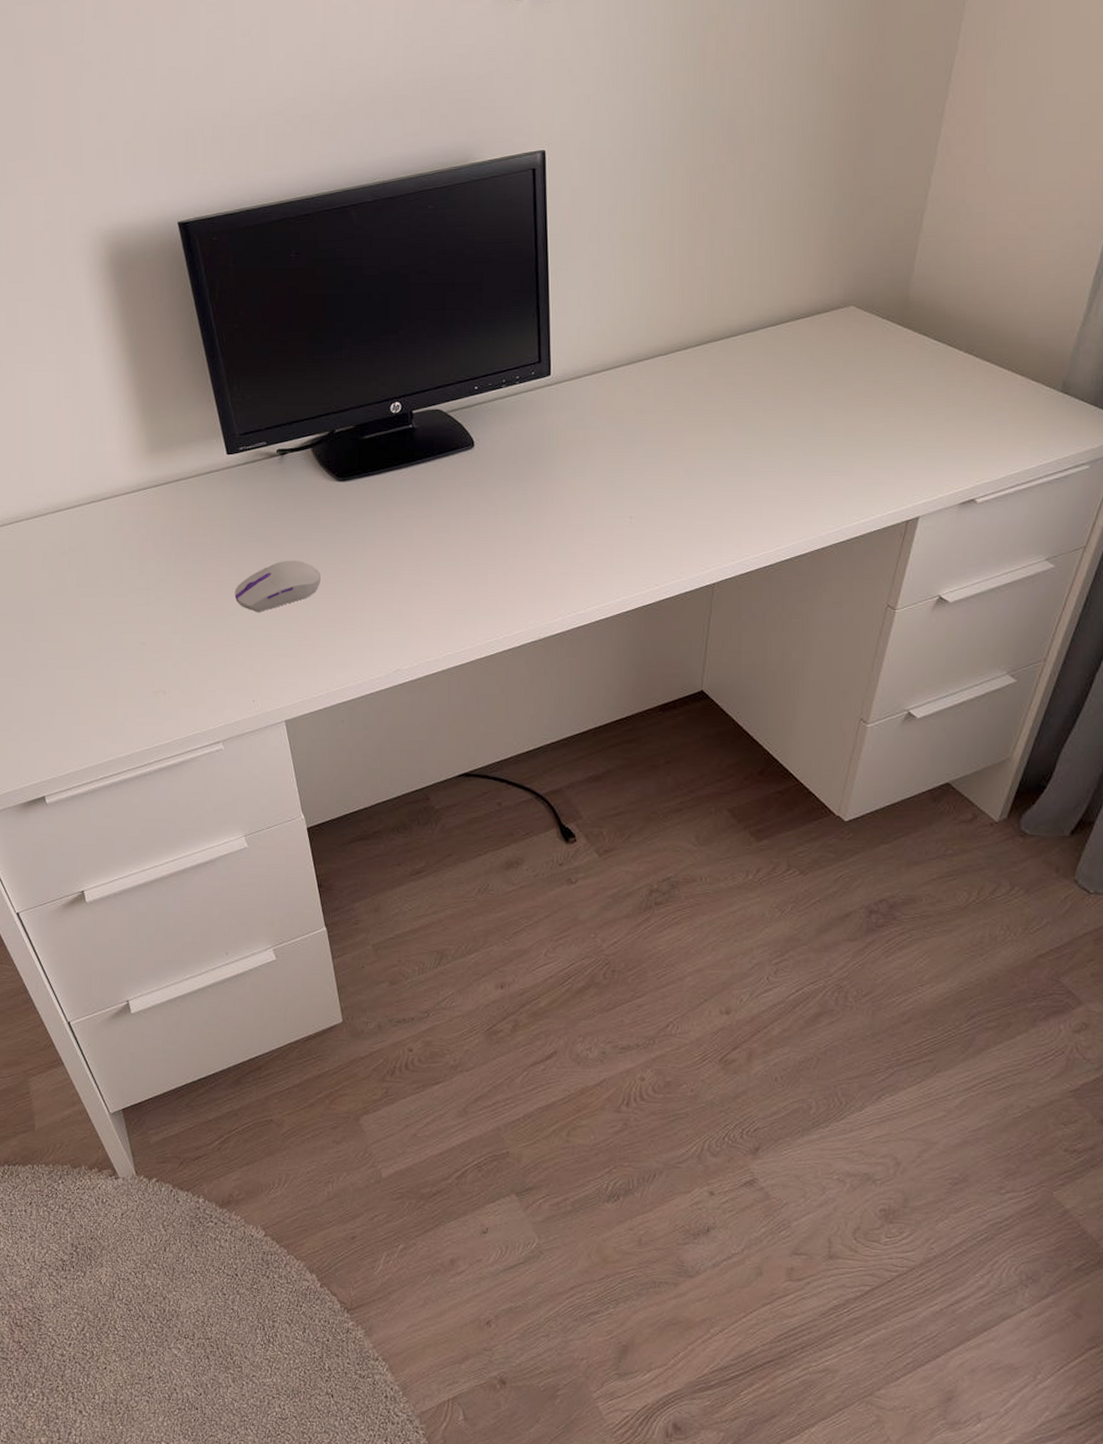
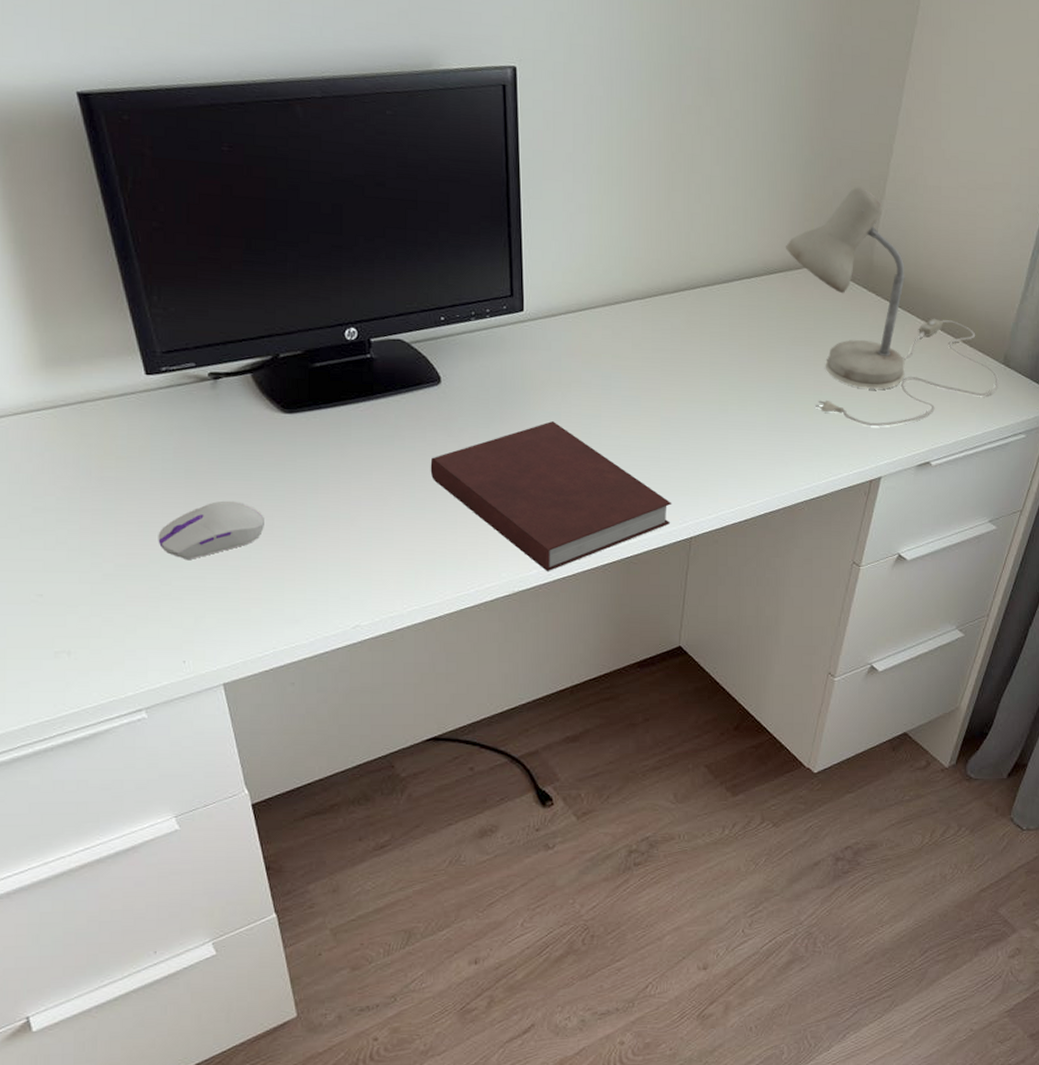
notebook: none [464,476,695,619] -> present [430,420,672,572]
desk lamp: none [813,222,1056,465] -> present [786,186,999,426]

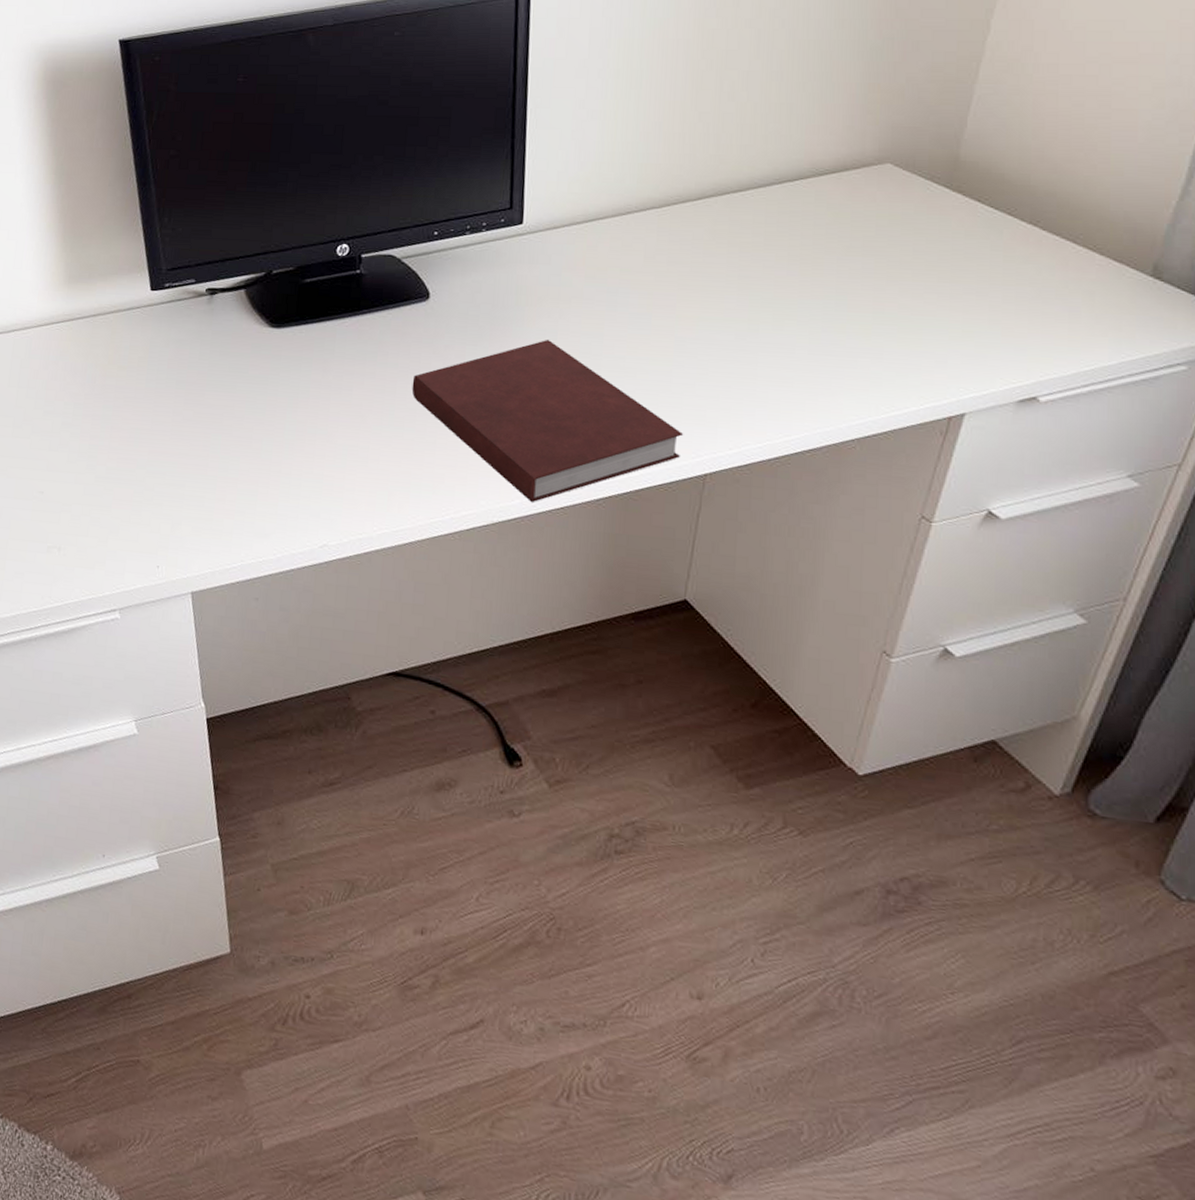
computer mouse: present [158,500,264,559] -> none [146,411,244,467]
desk lamp: present [786,186,999,426] -> none [841,70,1145,352]

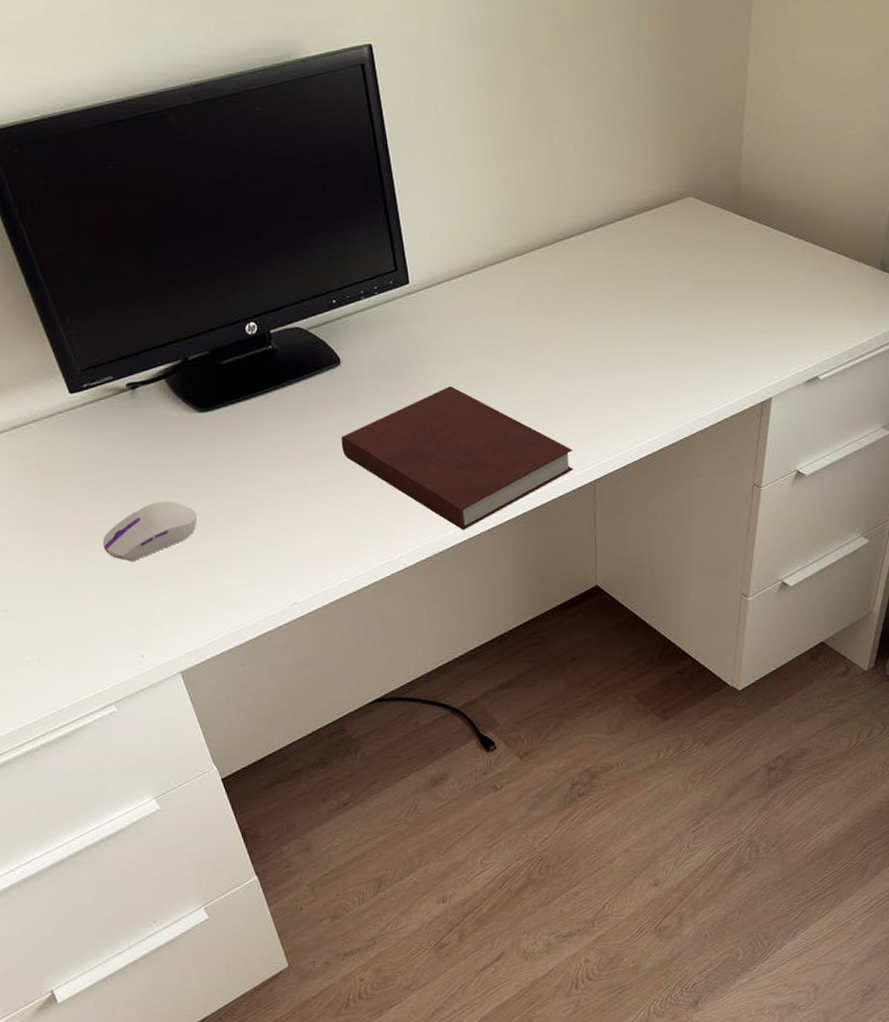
computer mouse: none [146,411,244,467] -> present [102,501,197,561]

